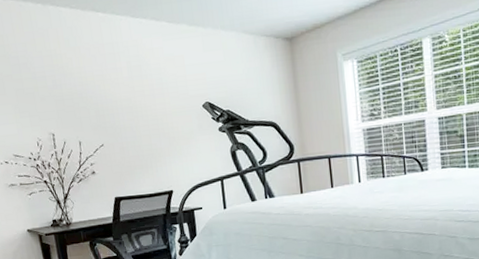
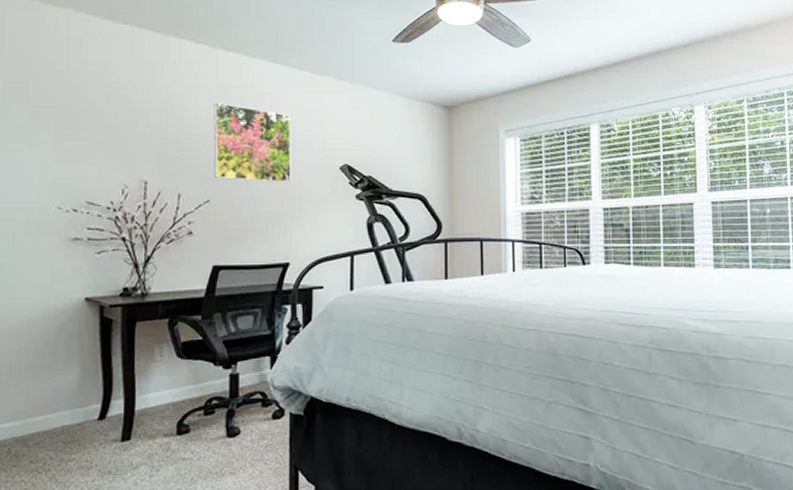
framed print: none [93,59,165,126] -> present [213,102,291,184]

